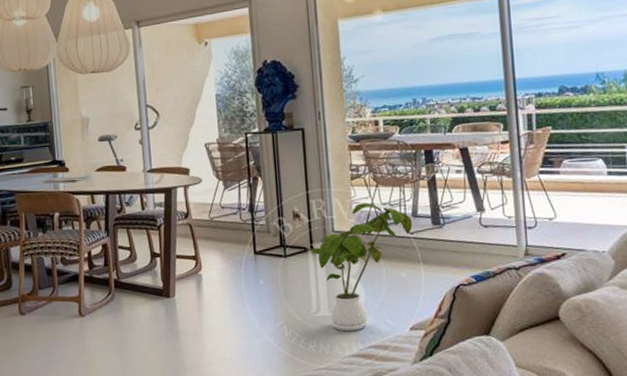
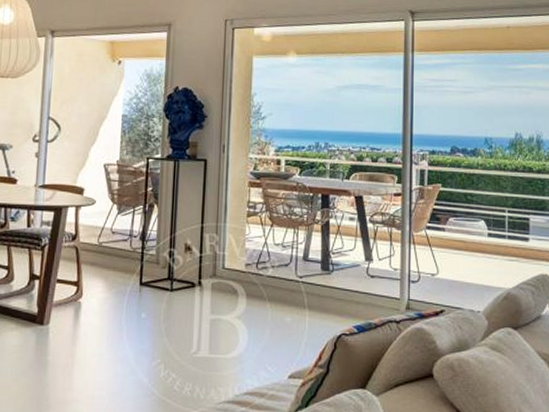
house plant: present [311,202,413,332] -> none [198,241,303,376]

